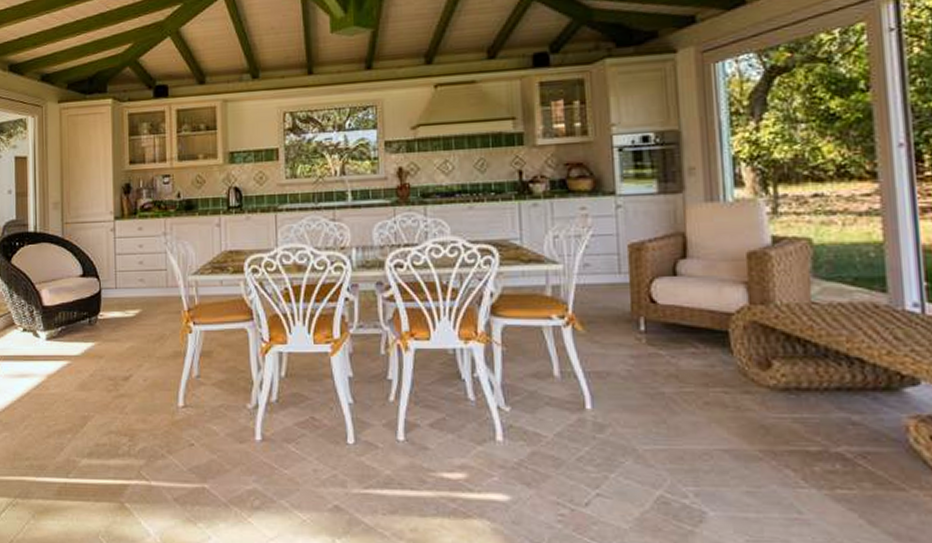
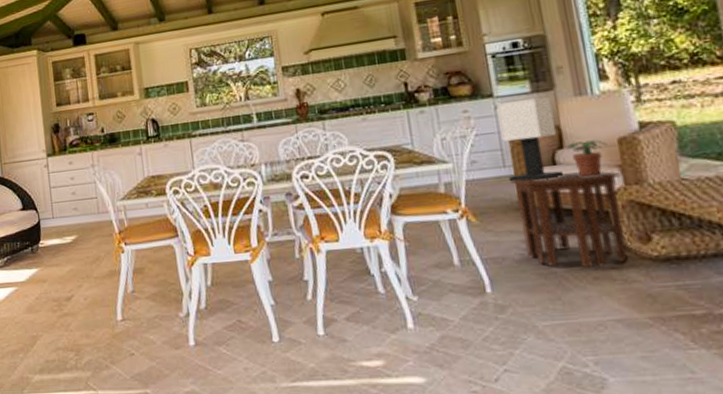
table lamp: none [618,199,684,292] -> present [496,97,564,182]
side table: none [625,284,747,391] -> present [510,170,629,268]
potted plant: none [690,252,735,291] -> present [566,140,608,177]

